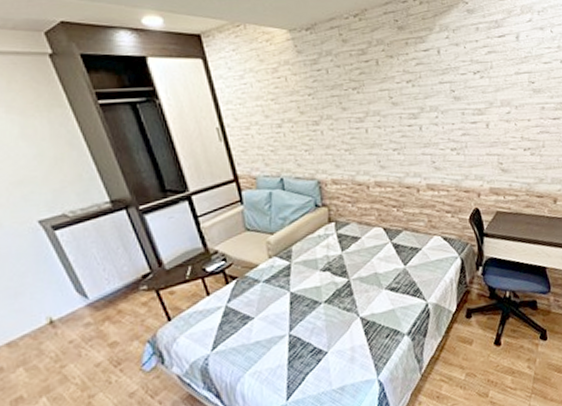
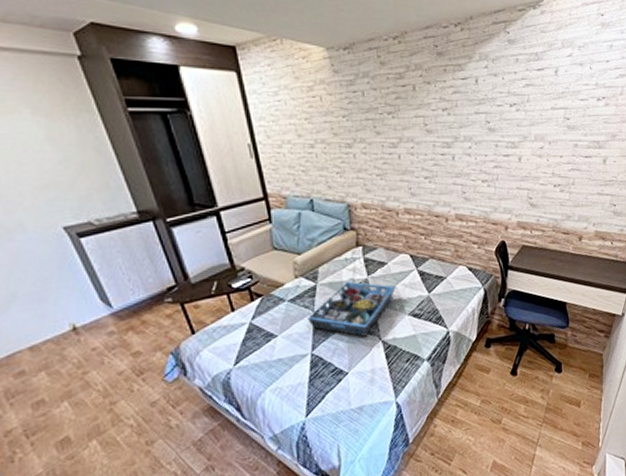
serving tray: none [283,258,371,314] -> present [307,281,396,337]

